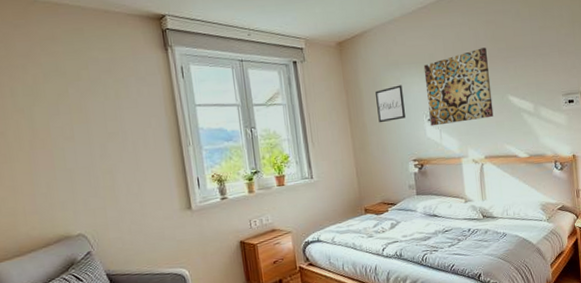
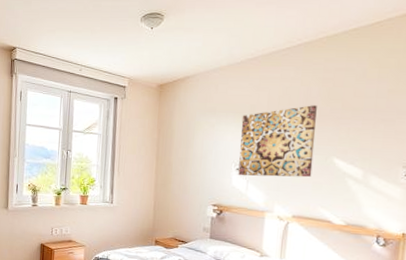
wall art: present [375,85,405,123] -> none [185,131,216,165]

